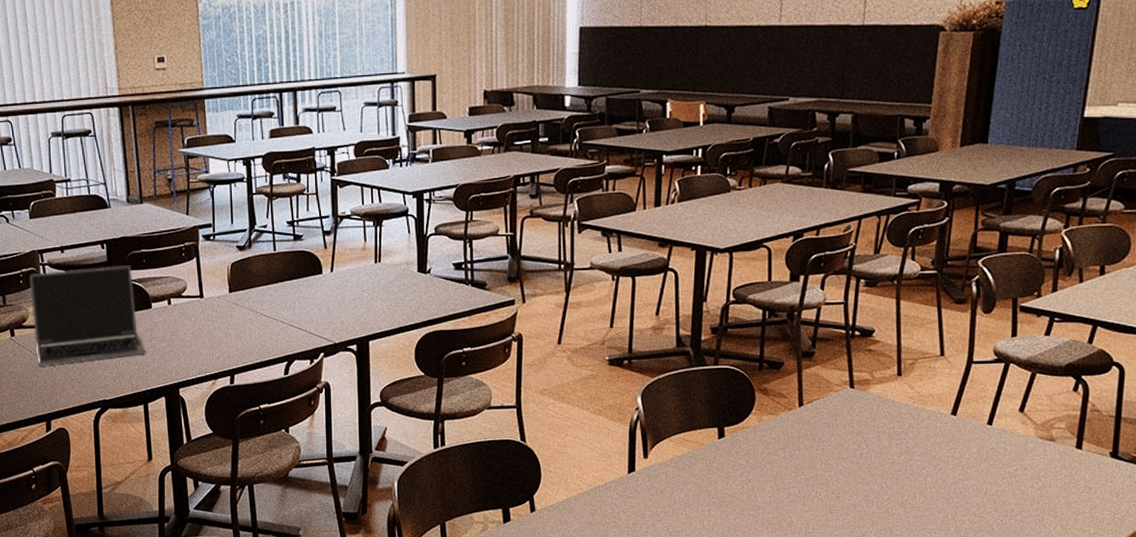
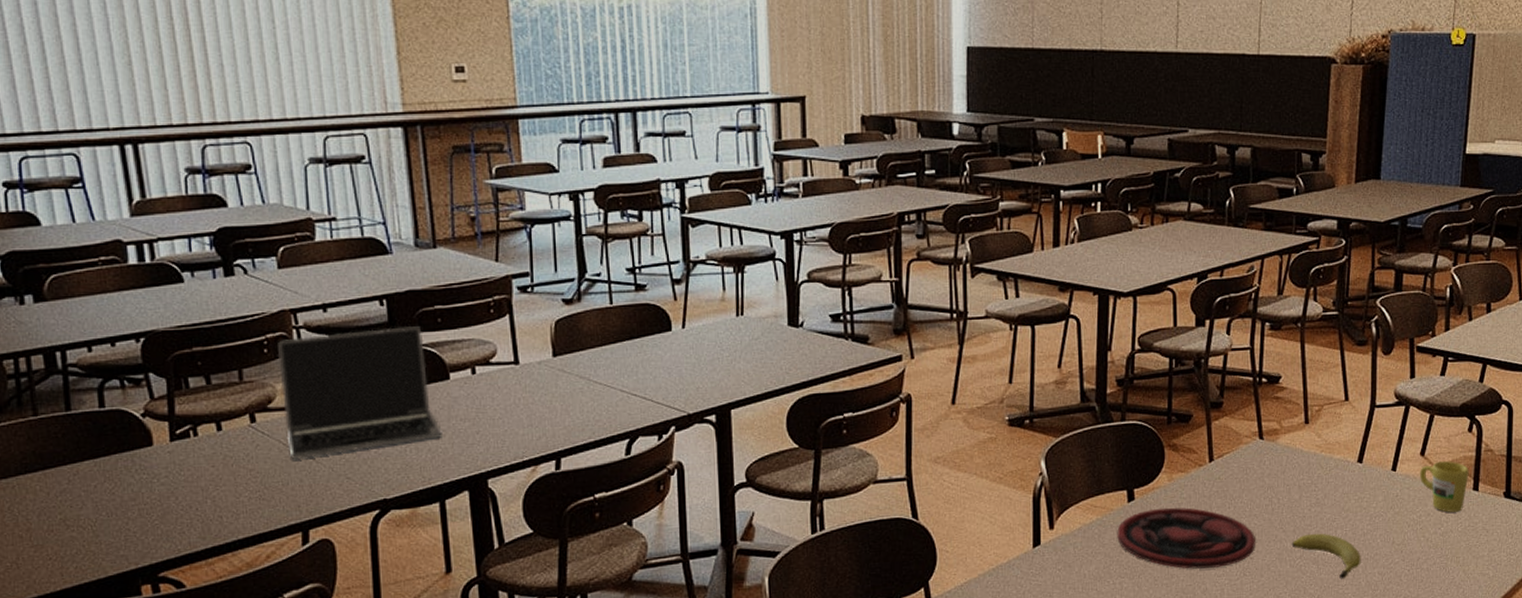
plate: none [707,446,842,503] -> present [1117,507,1255,569]
fruit: none [879,479,951,524] -> present [1291,533,1361,580]
mug: none [1017,418,1072,468] -> present [1419,461,1469,513]

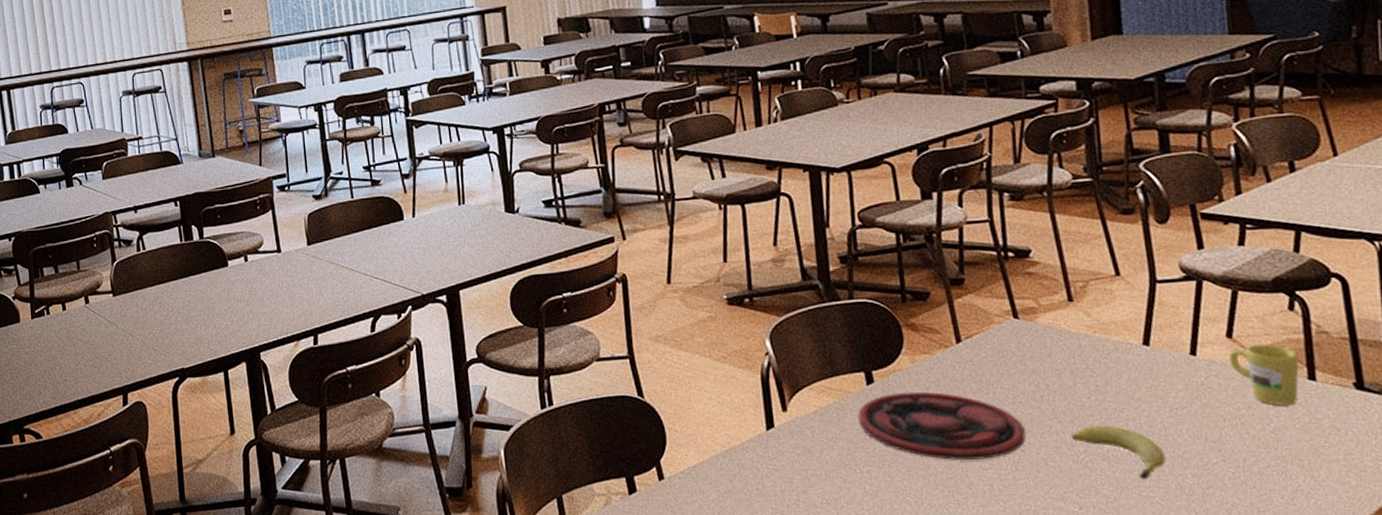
laptop: present [277,326,442,459] -> none [103,222,224,334]

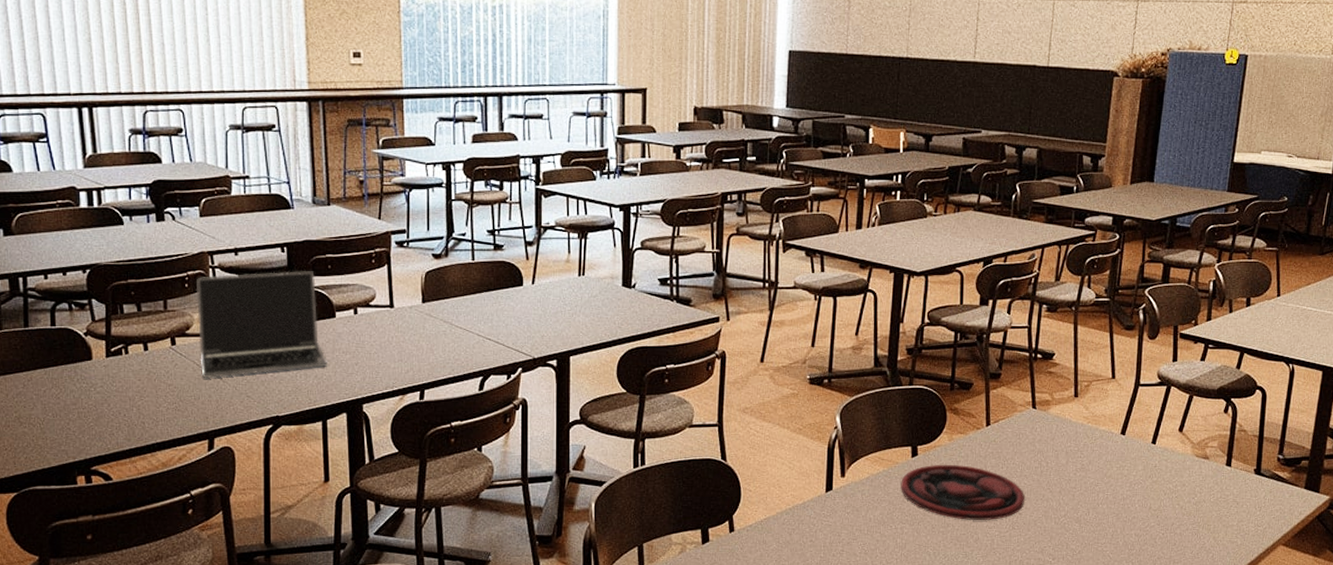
laptop: none [103,222,224,334] -> present [195,271,327,378]
fruit: present [1071,425,1167,480] -> none [1057,495,1120,538]
mug: present [1228,344,1300,406] -> none [1177,438,1223,484]

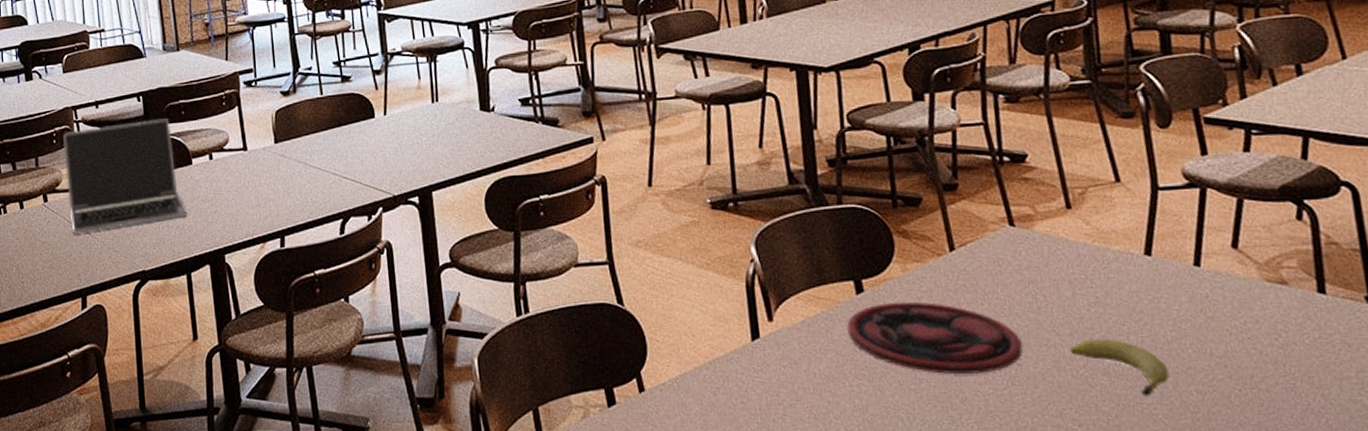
fruit: none [1057,495,1120,538] -> present [1069,338,1170,397]

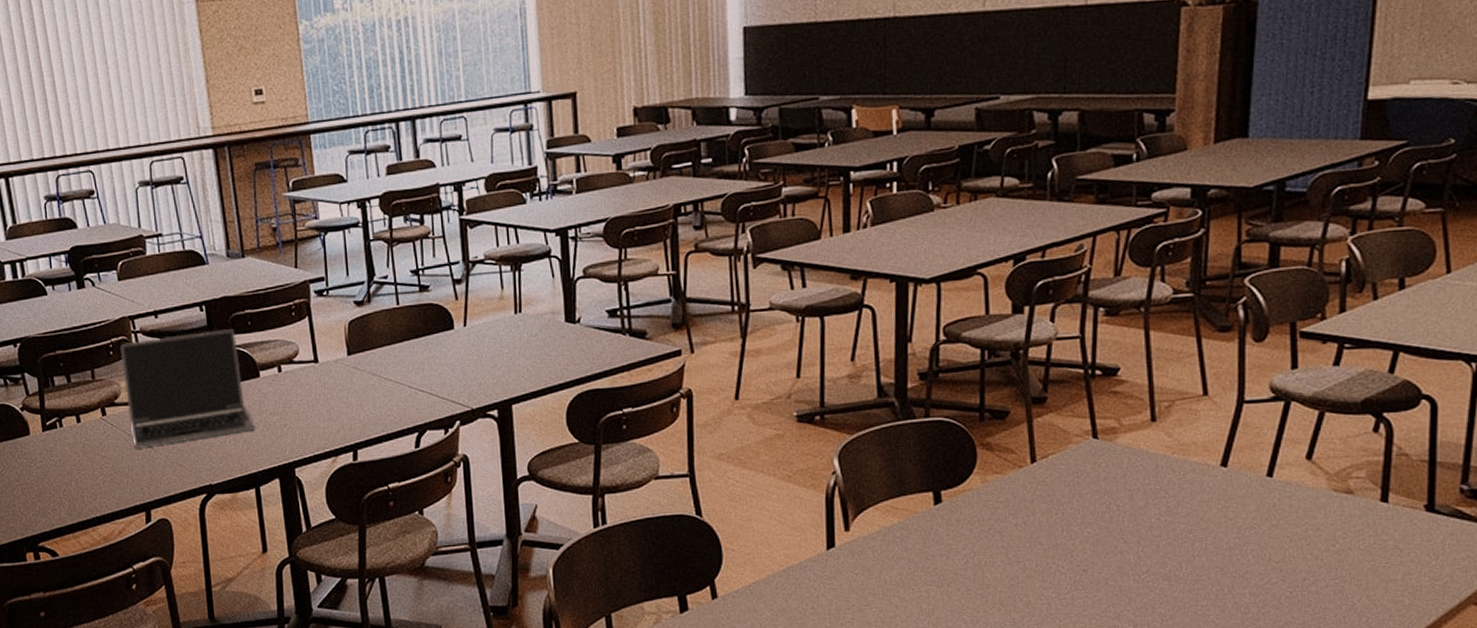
plate: present [847,301,1023,374] -> none [922,511,1090,580]
fruit: present [1069,338,1170,397] -> none [1135,545,1227,599]

